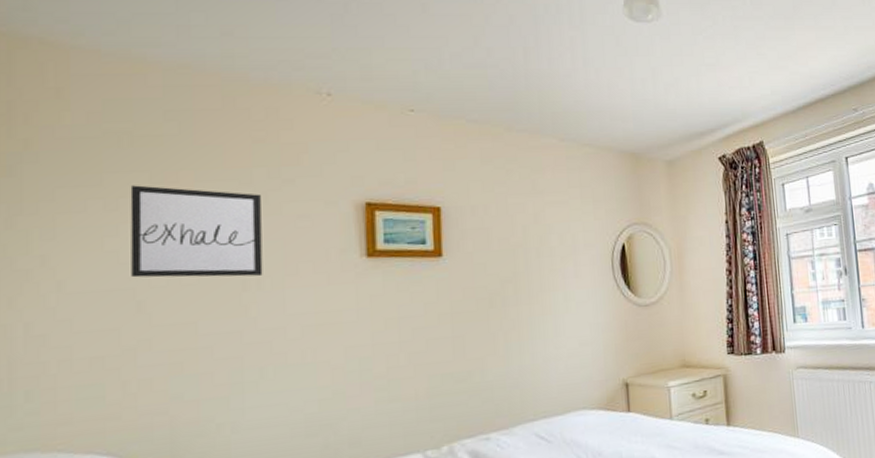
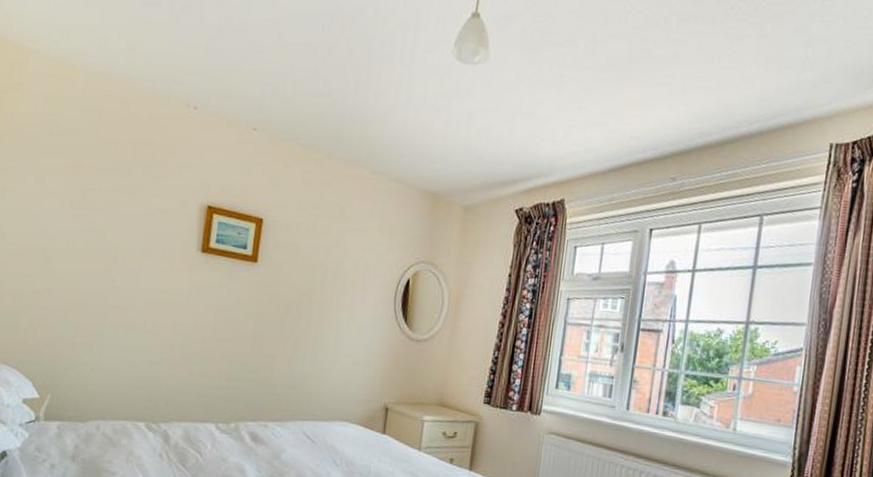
wall art: present [130,185,263,278] -> none [45,166,135,253]

